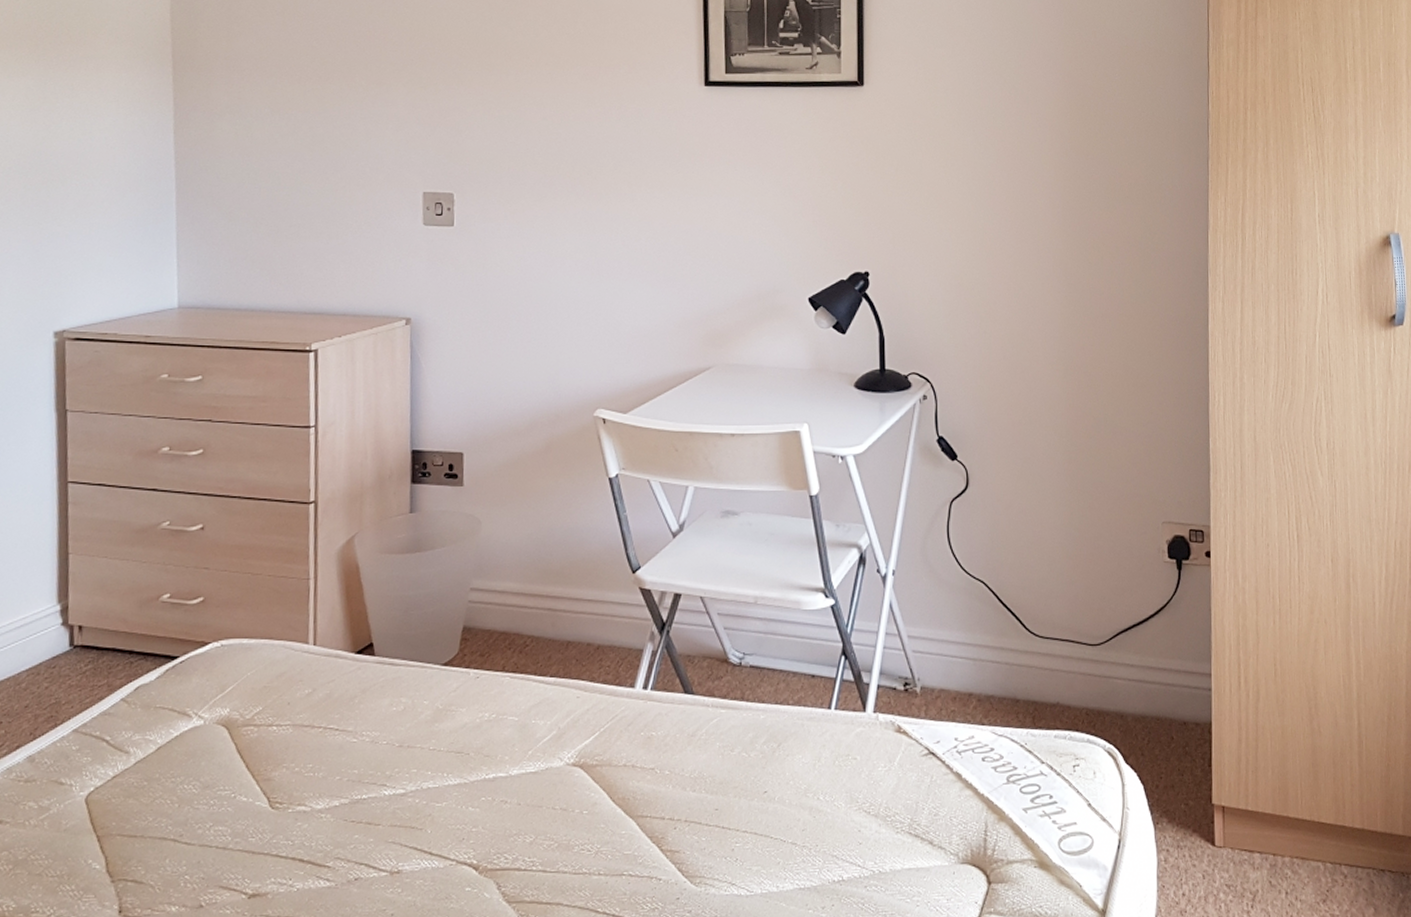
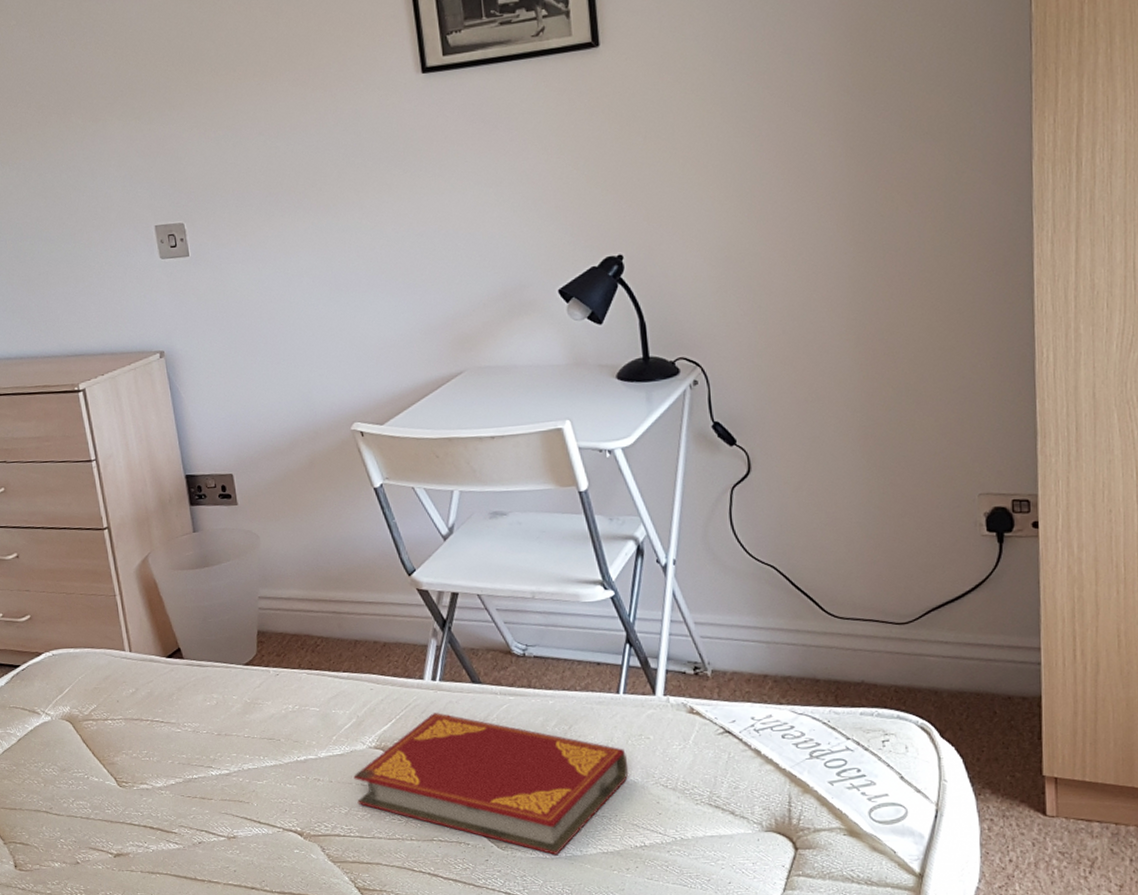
hardback book: none [545,726,833,892] -> present [353,713,628,855]

